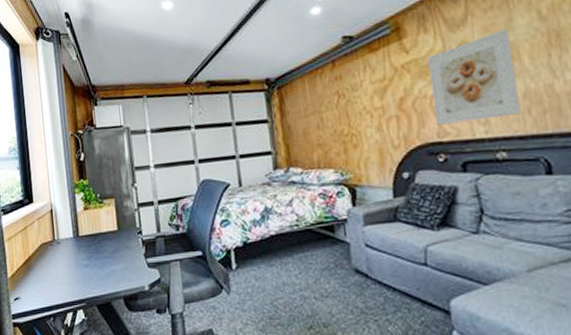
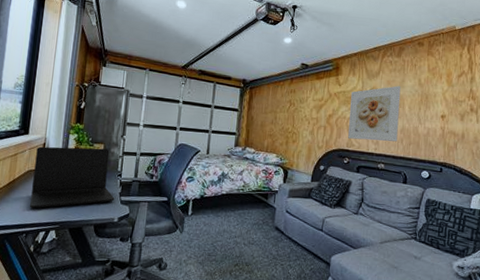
laptop: none [45,203,140,287] -> present [30,146,115,209]

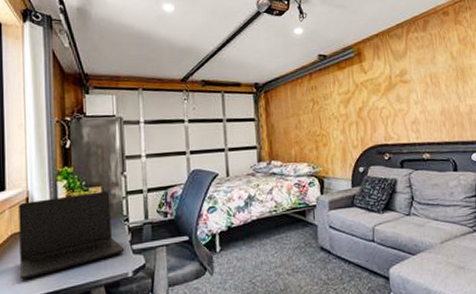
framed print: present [348,86,401,142] -> none [379,63,439,131]

